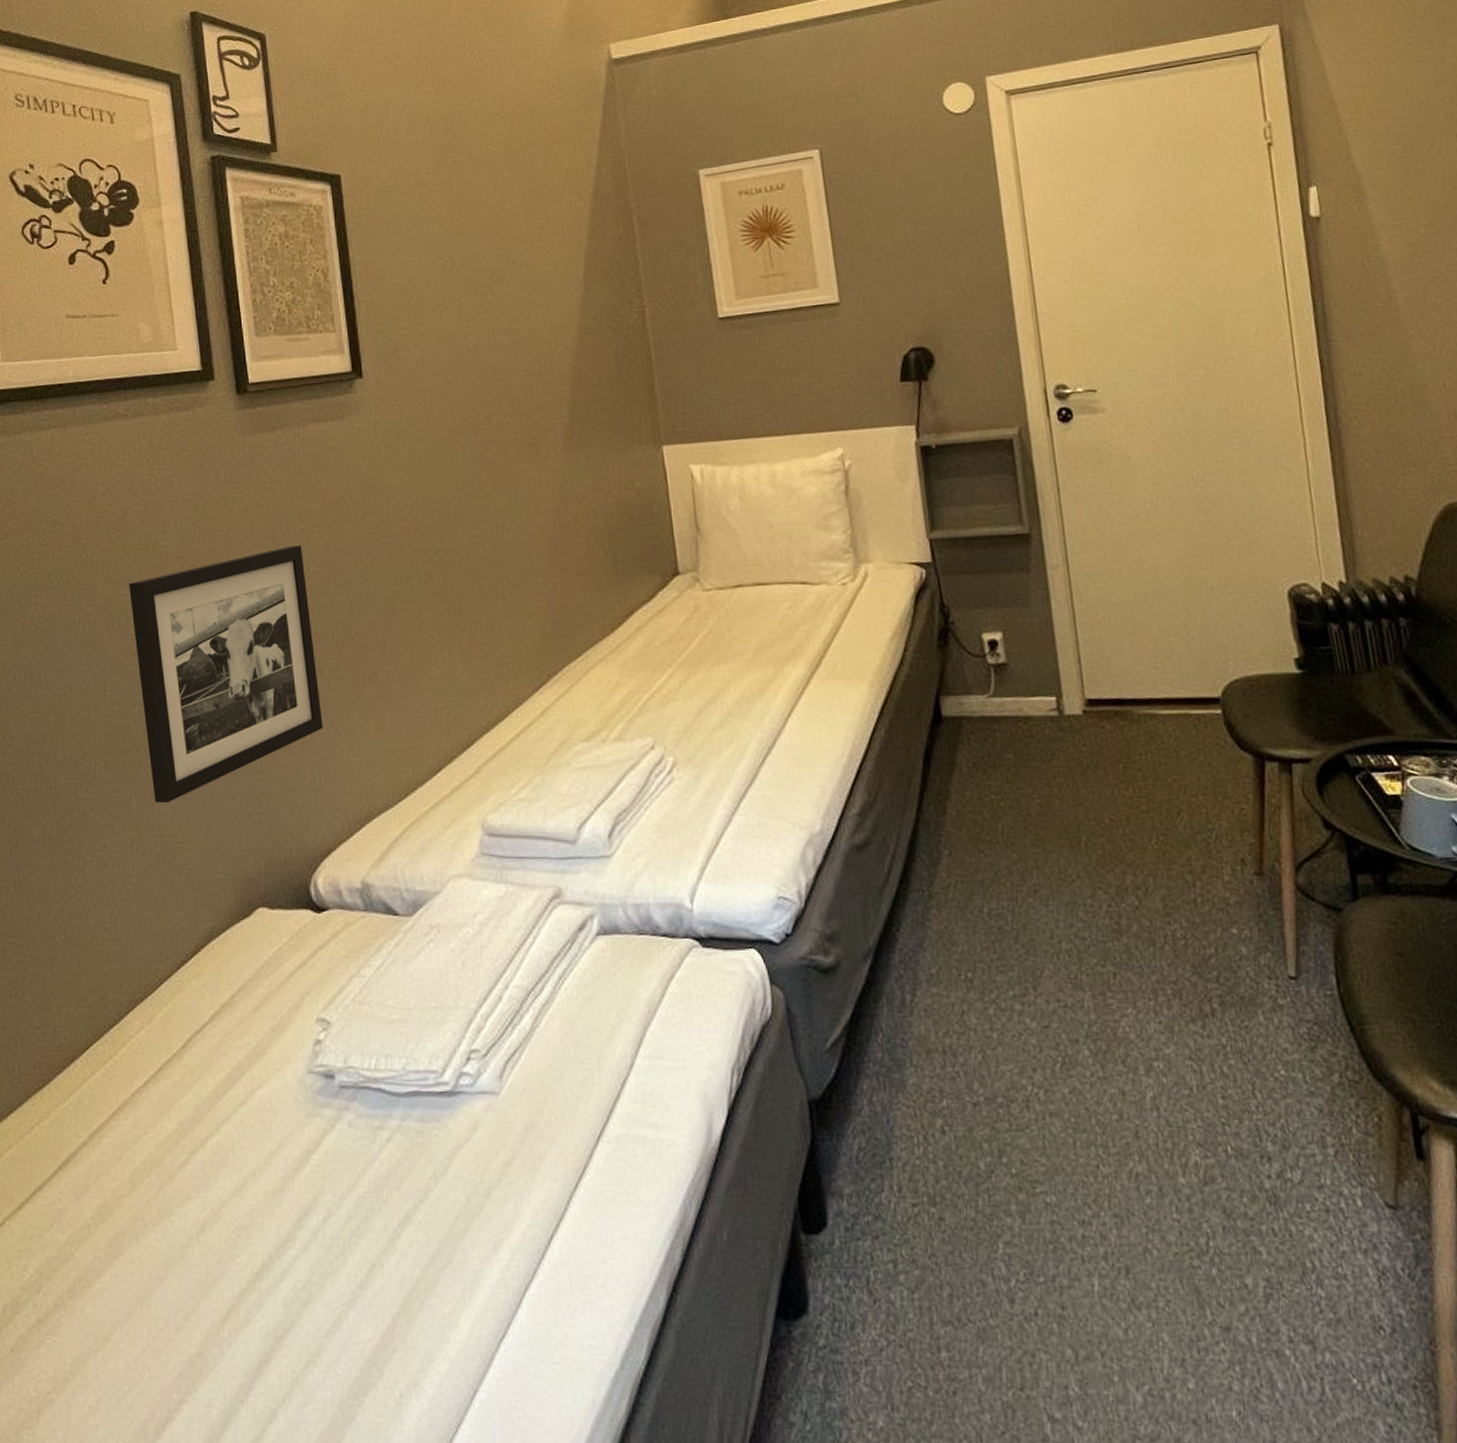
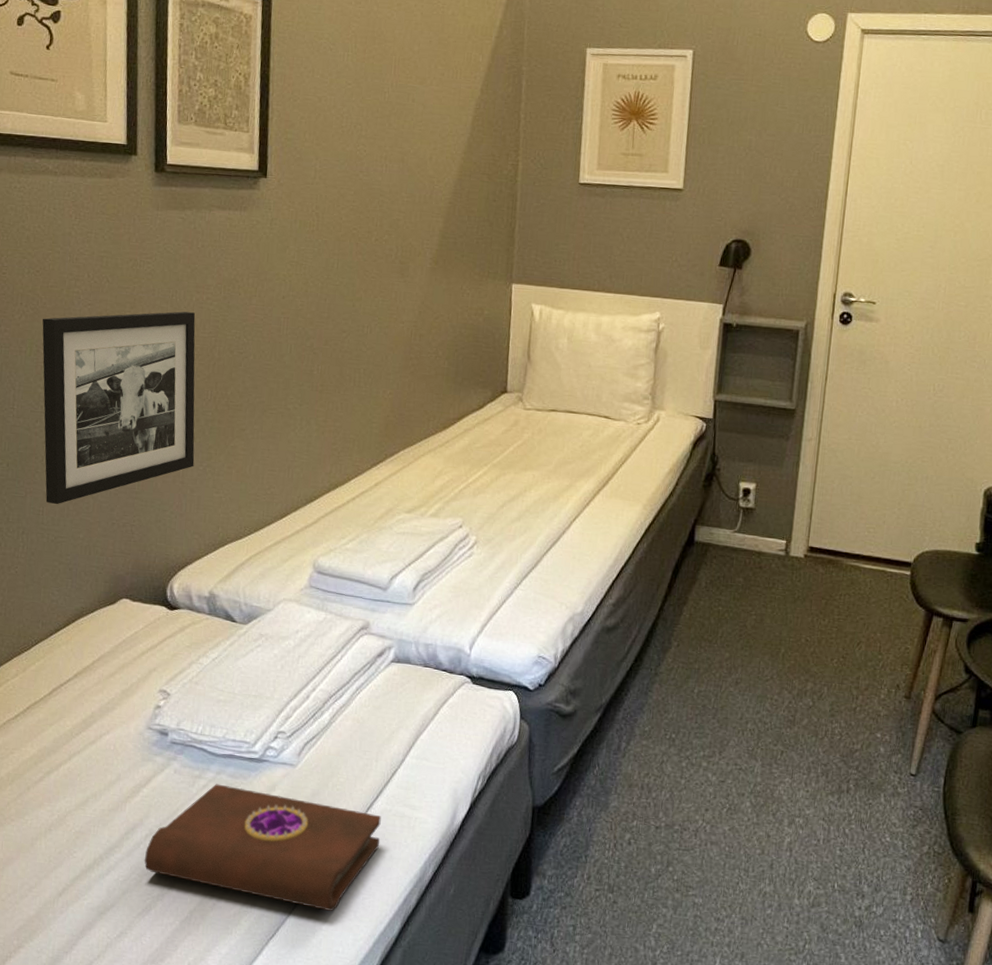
book: none [325,1133,622,1290] -> present [144,784,381,911]

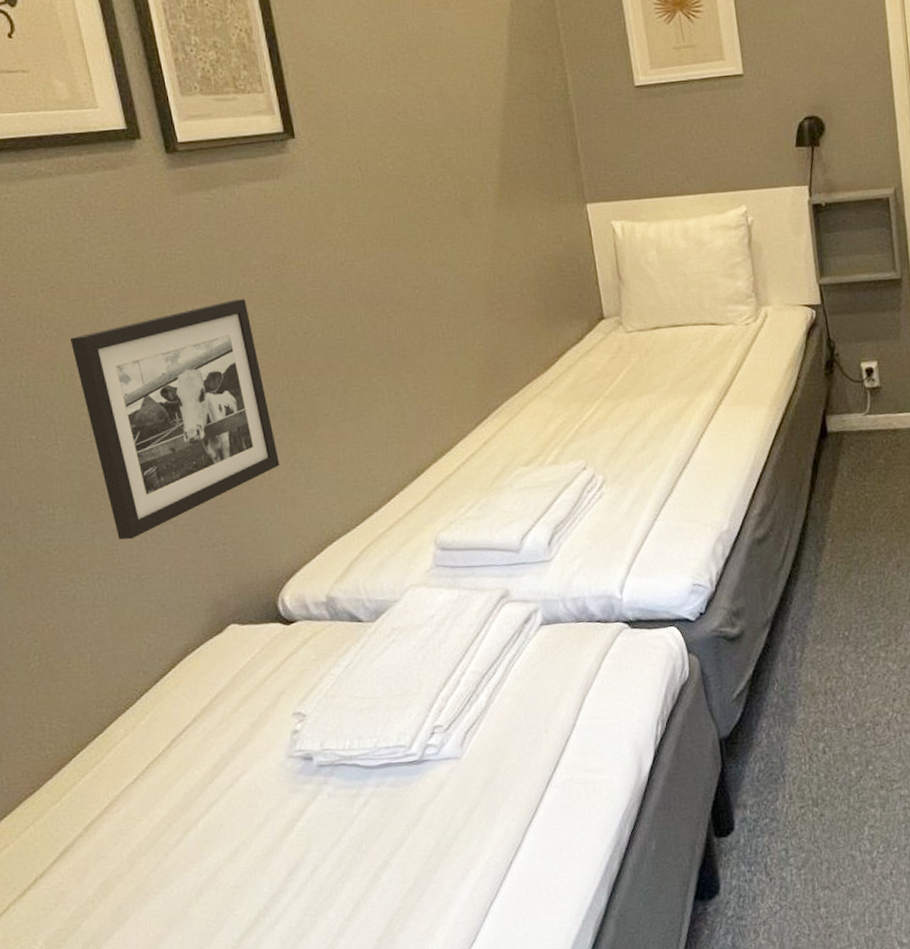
book: present [144,784,381,911] -> none [314,787,568,909]

